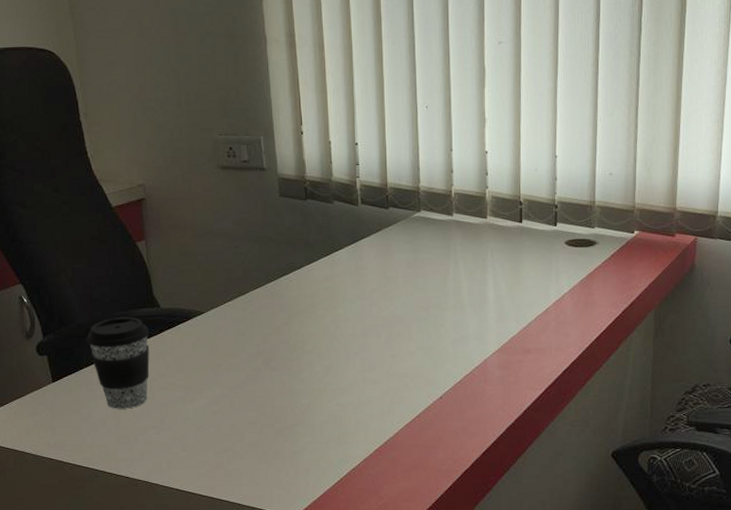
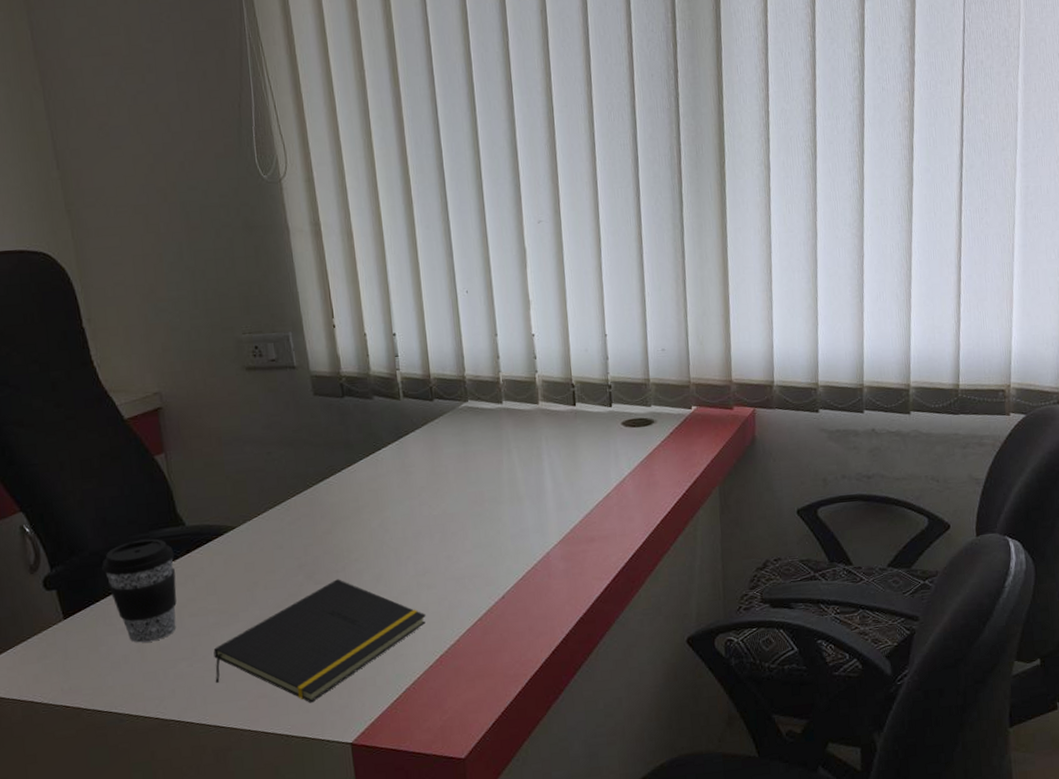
notepad: none [179,367,369,477] -> present [213,579,426,703]

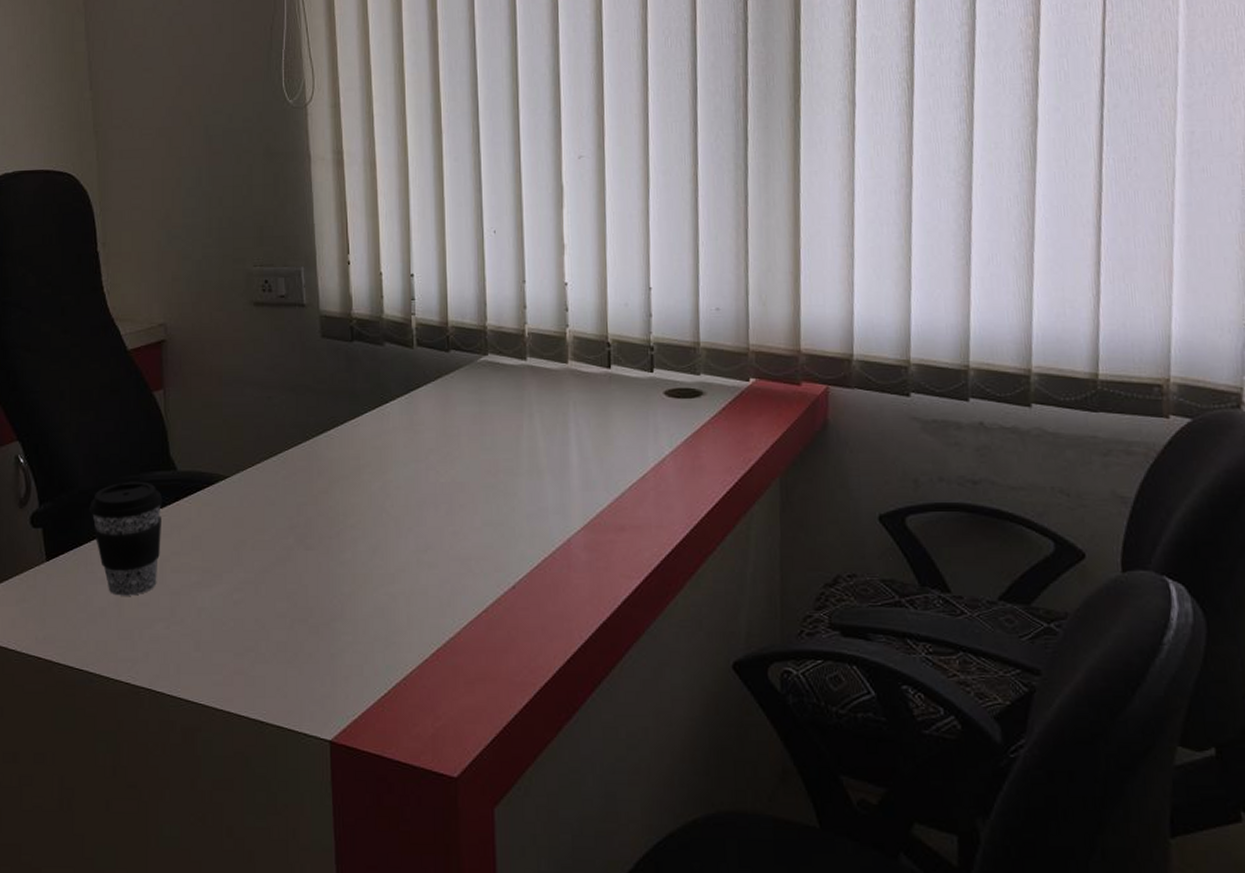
notepad: present [213,579,426,703] -> none [191,546,424,687]

